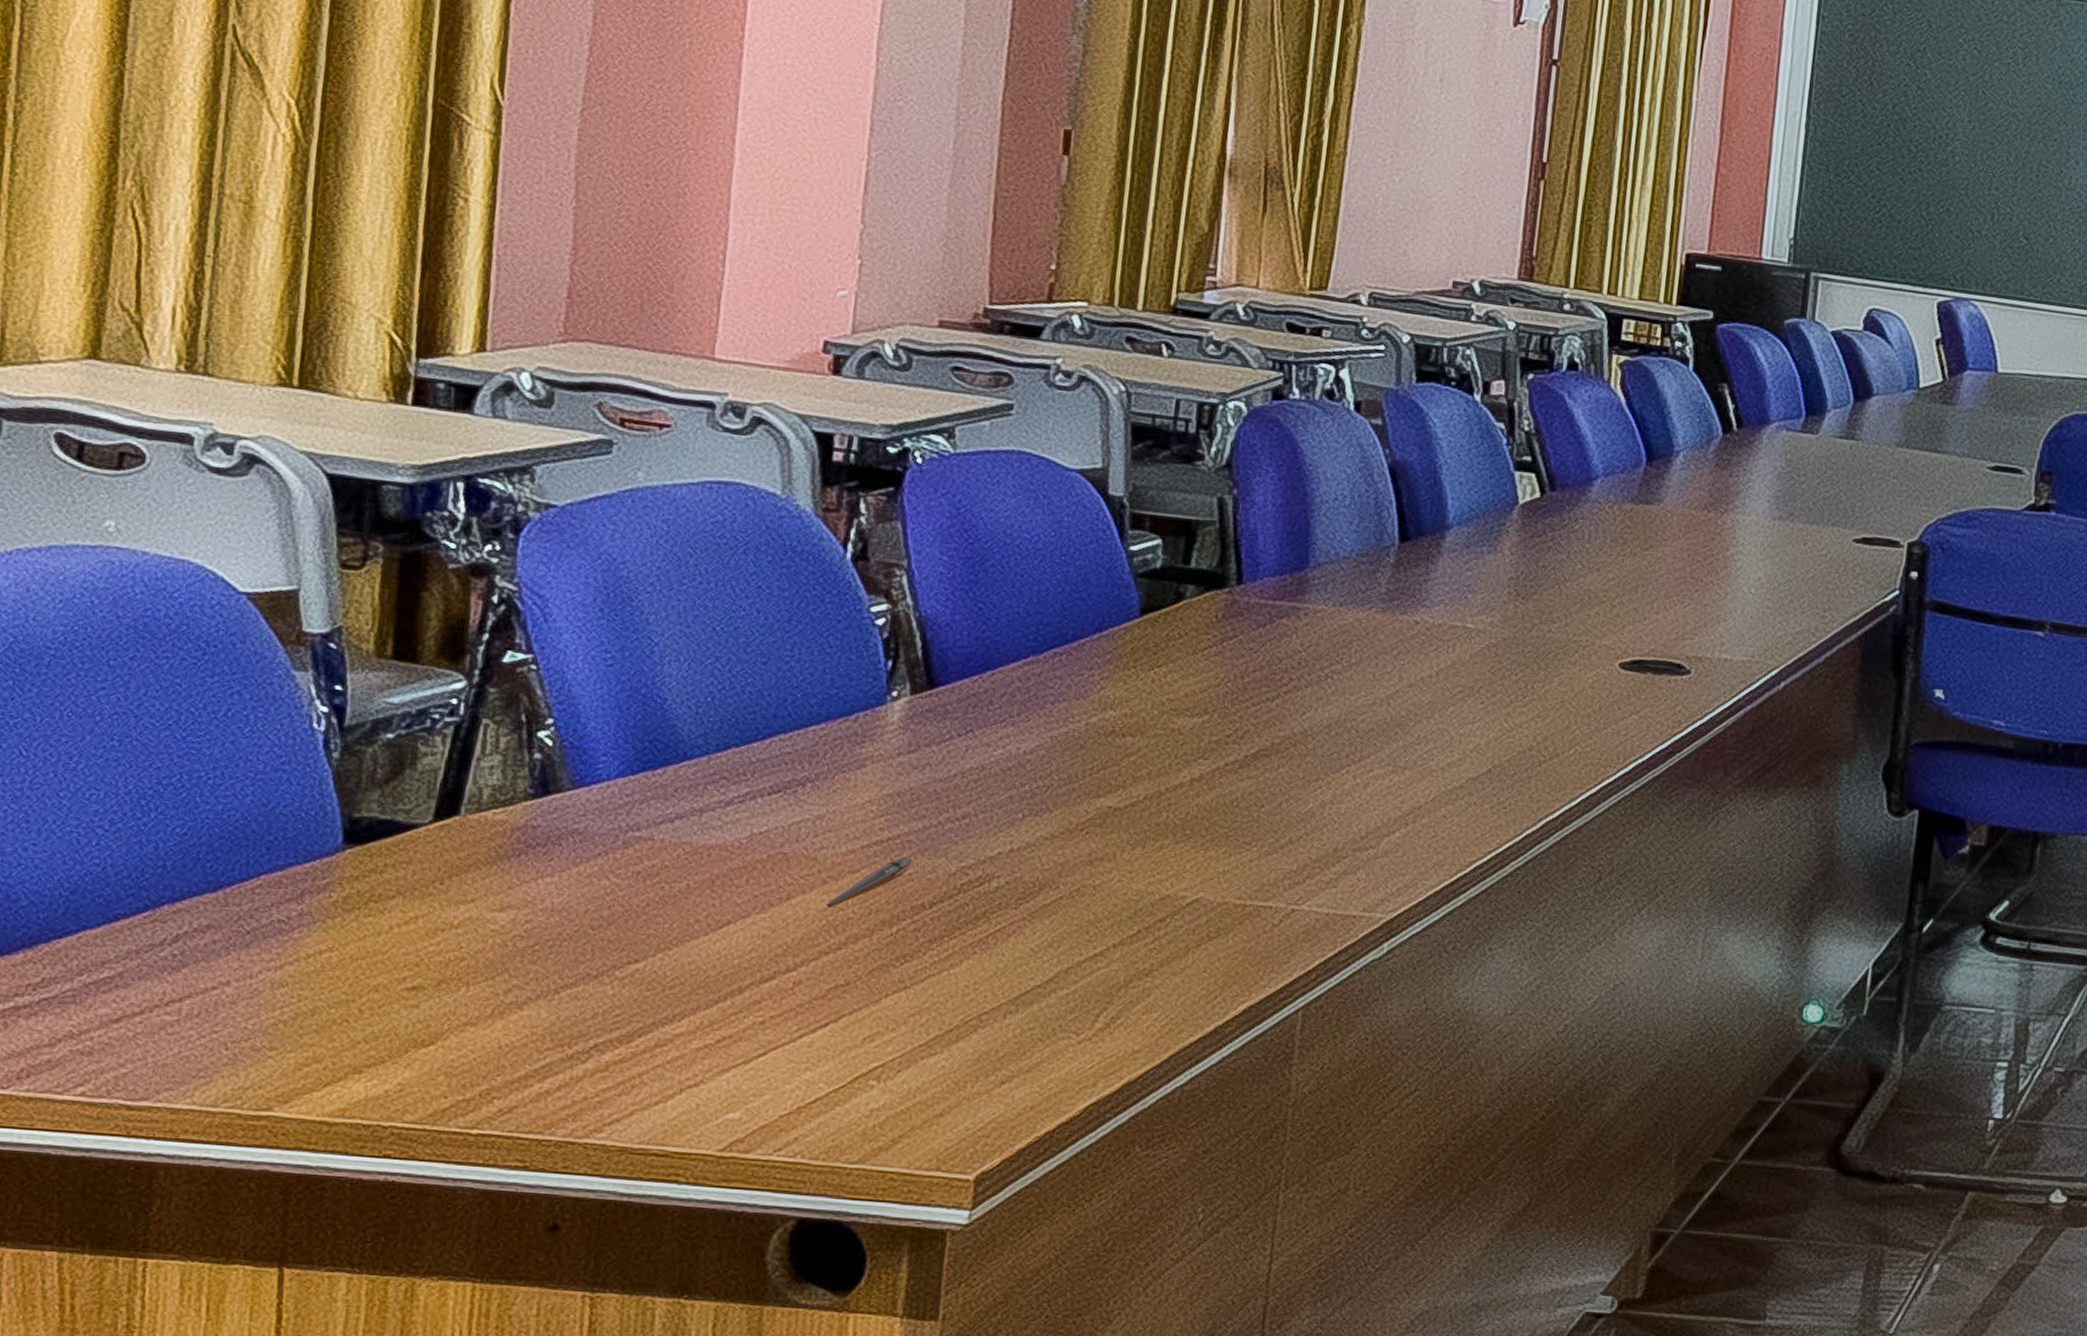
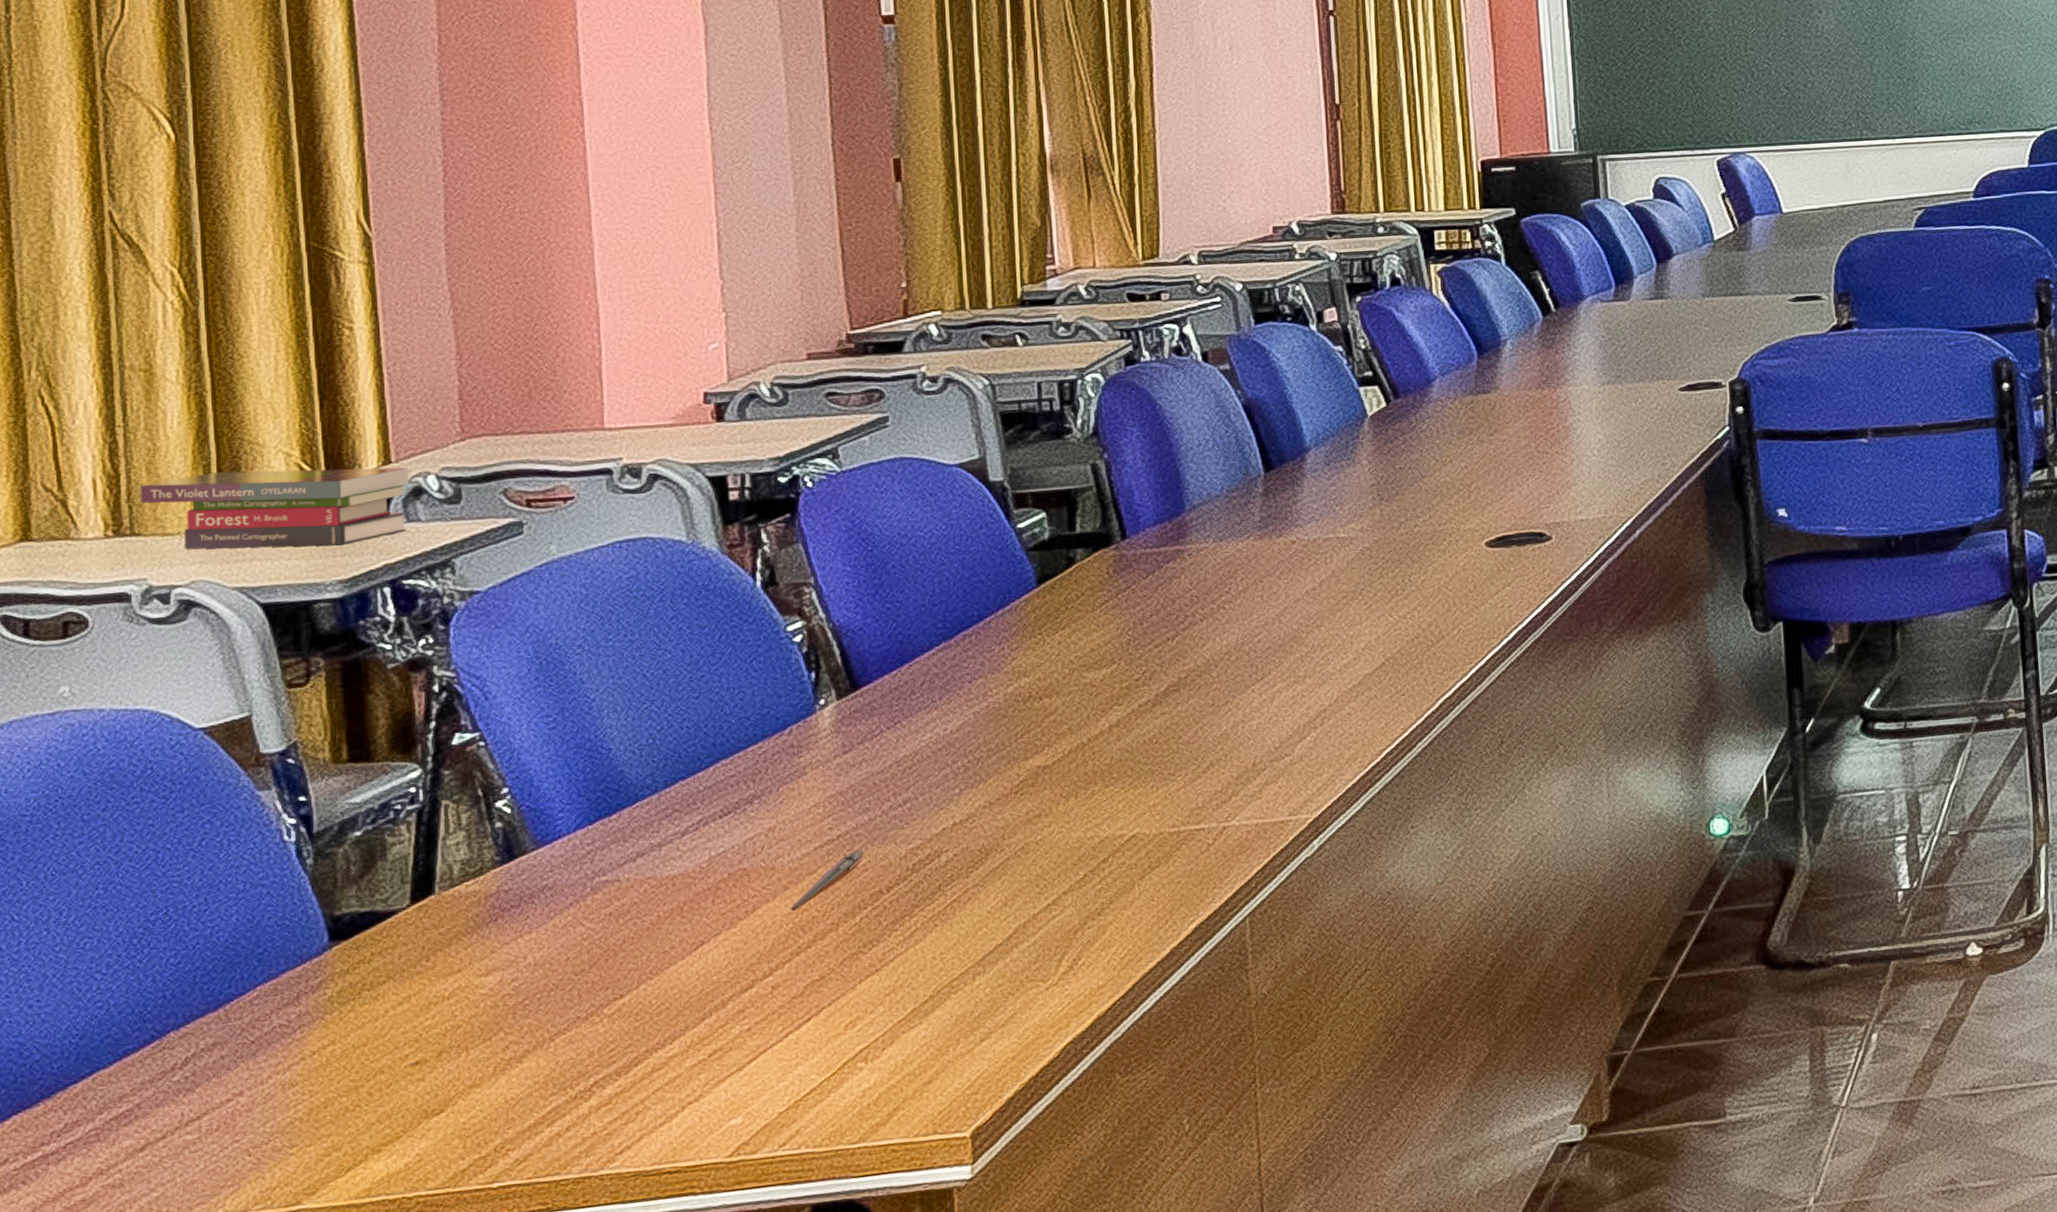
books: none [218,323,503,429] -> present [140,467,409,549]

